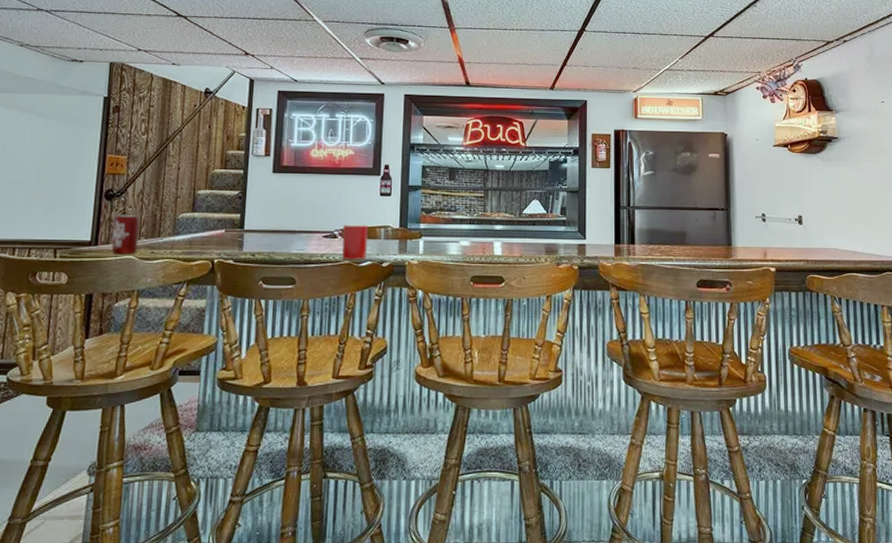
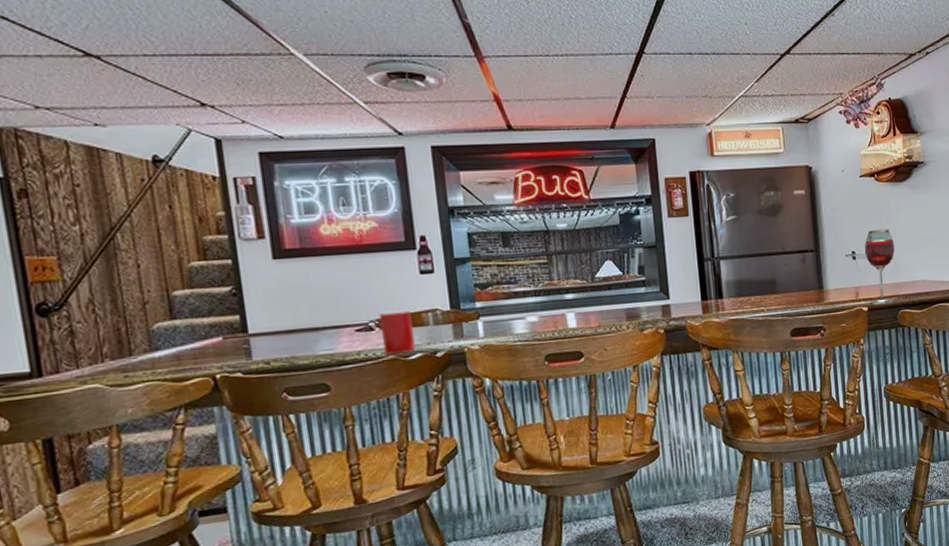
beer can: present [111,215,140,256] -> none [58,332,105,387]
wineglass: none [774,196,806,268] -> present [864,229,895,306]

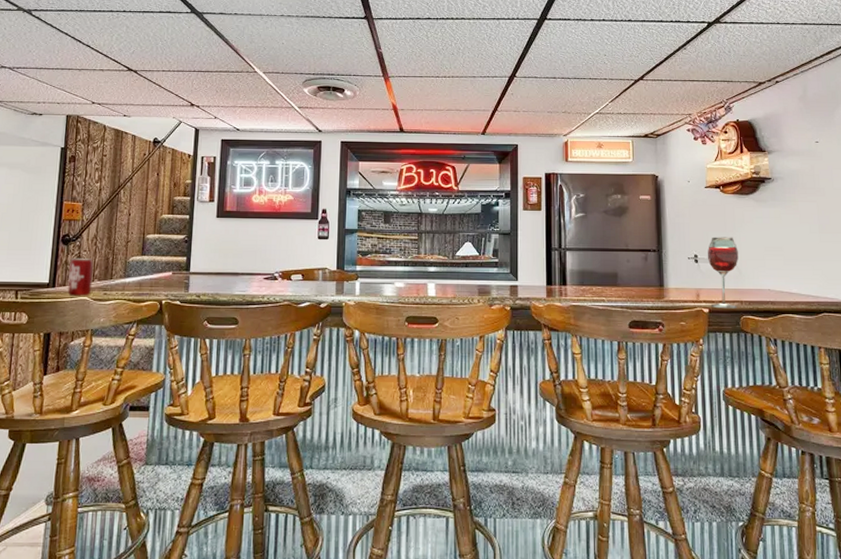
beer can: none [58,332,105,387] -> present [67,258,93,297]
cup: present [378,311,415,355] -> none [281,267,306,301]

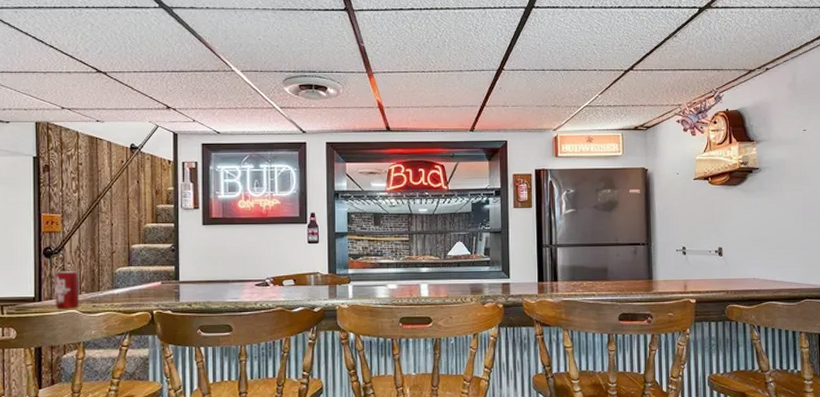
wineglass: present [707,237,739,309] -> none [695,228,726,299]

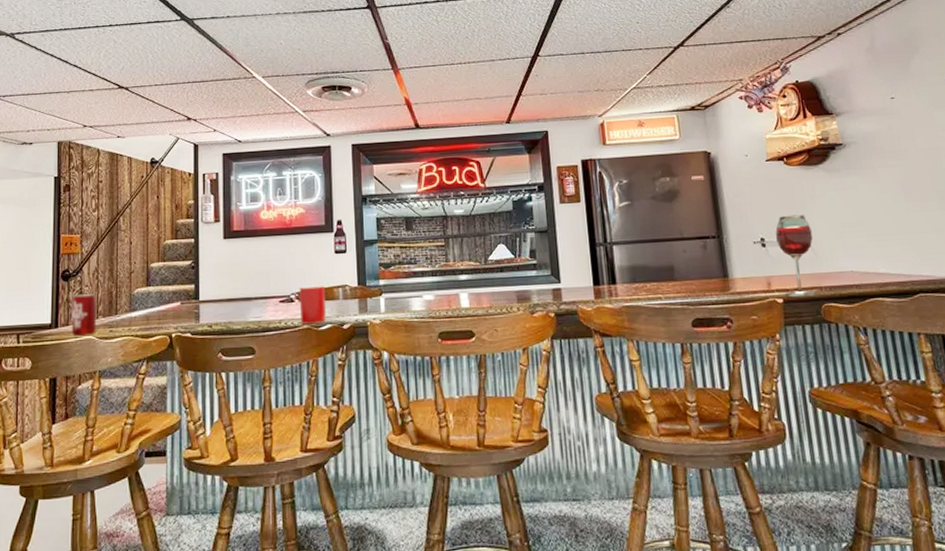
cup: none [274,273,298,307] -> present [299,286,326,325]
wineglass: none [695,228,726,299] -> present [775,214,817,298]

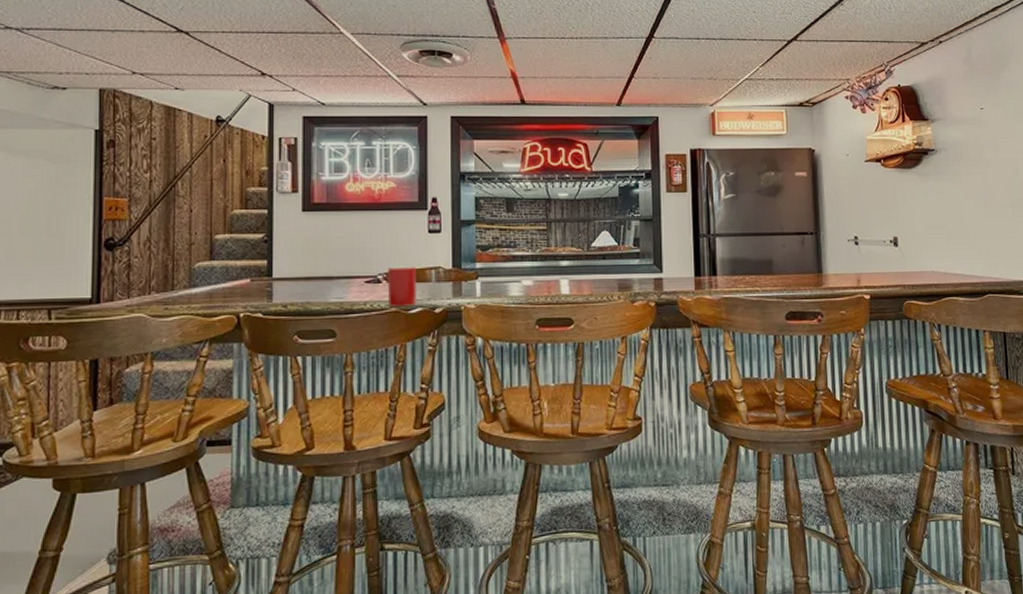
beer can: present [71,294,97,337] -> none [117,267,149,314]
wineglass: present [775,214,817,298] -> none [868,215,902,294]

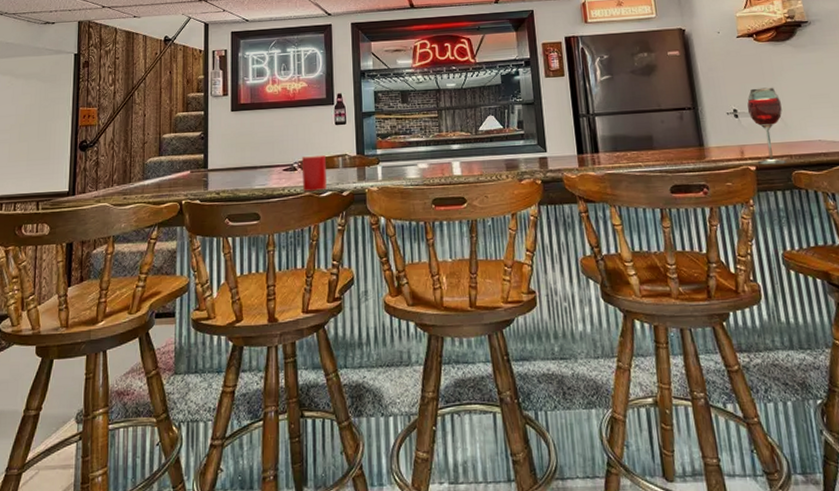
wineglass: none [868,215,902,294] -> present [747,87,787,165]

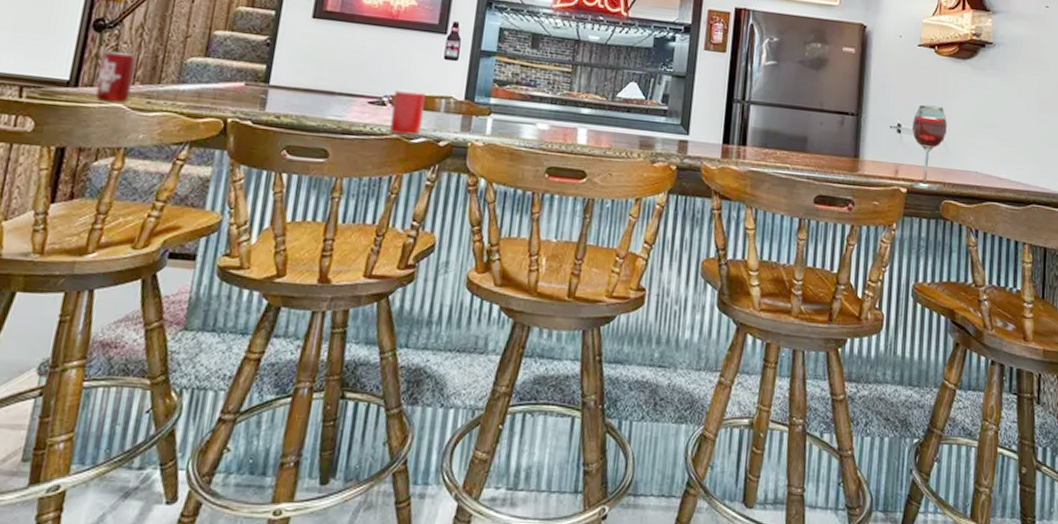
beer can: none [87,163,112,204] -> present [95,51,136,104]

